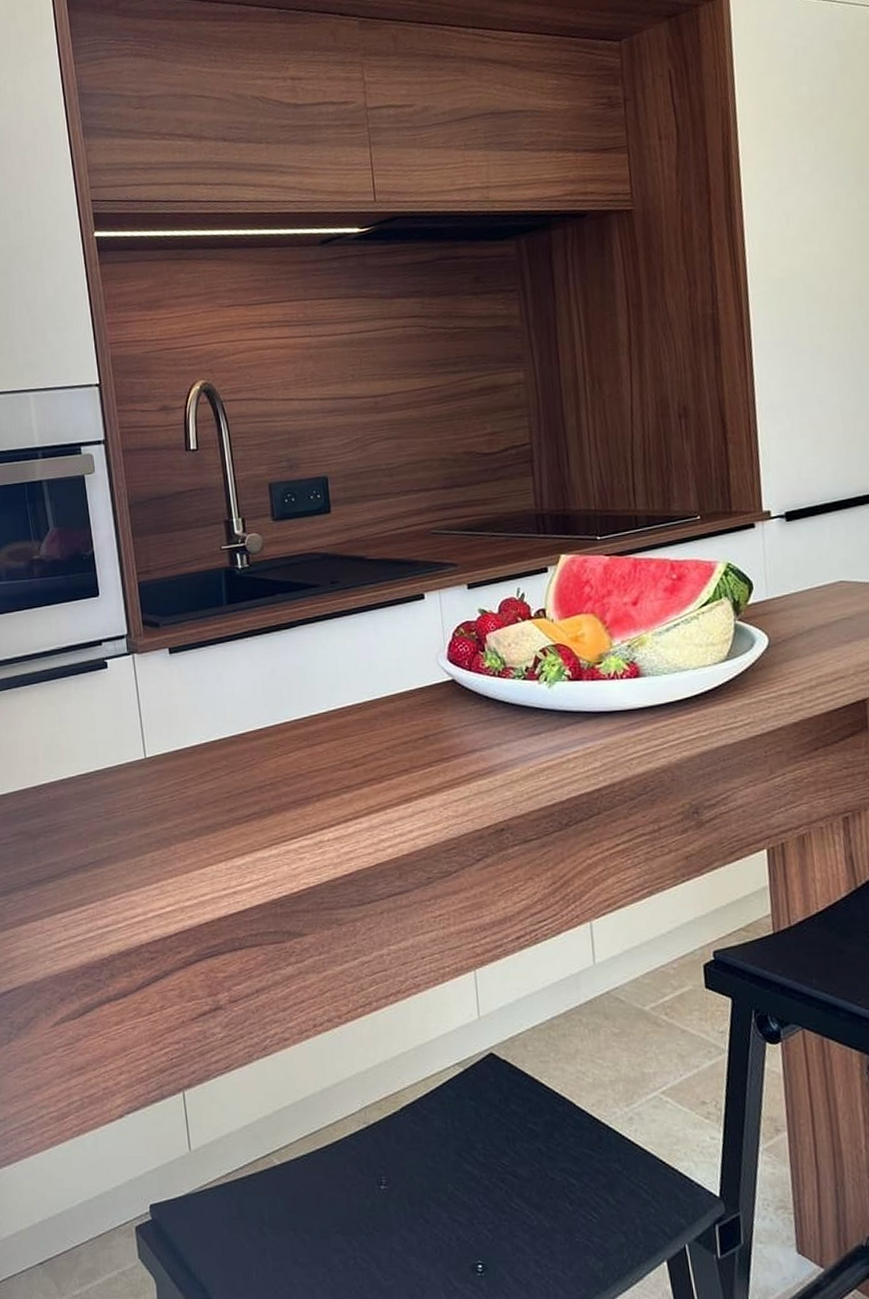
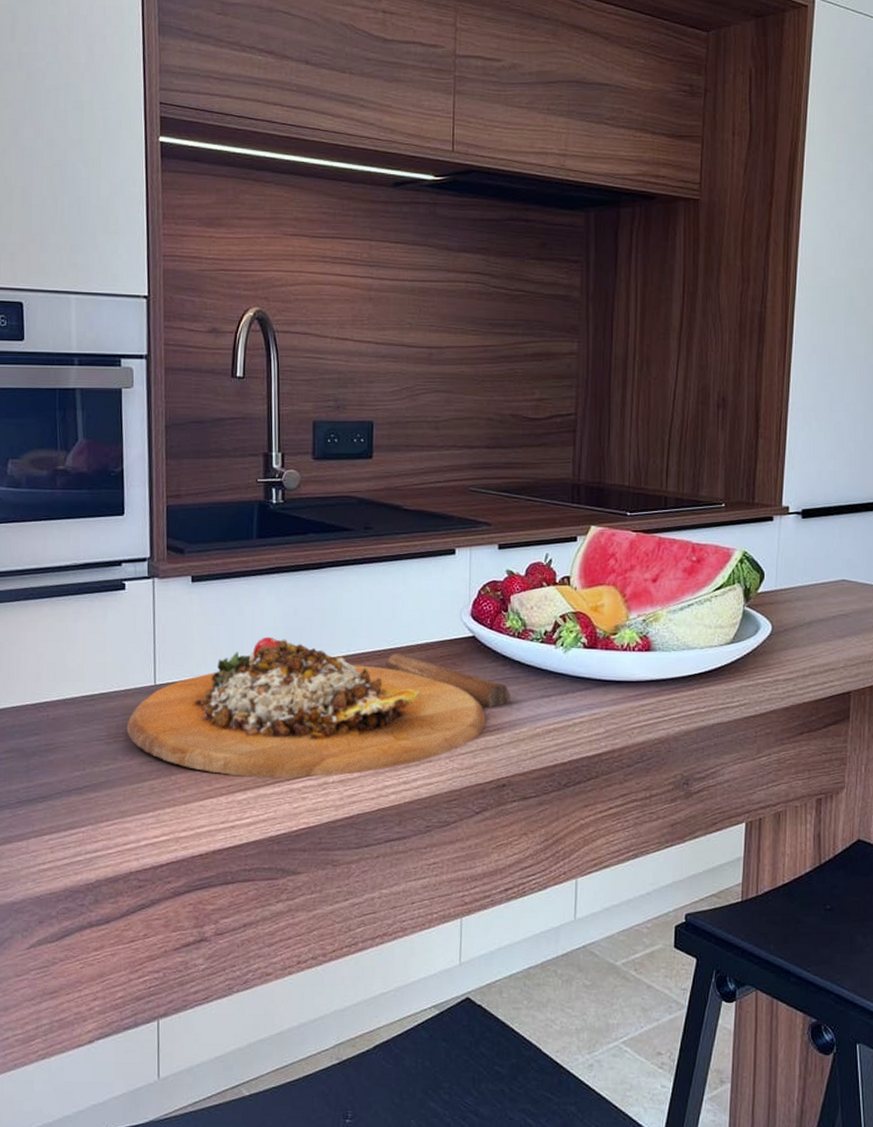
cutting board: none [122,700,499,842] -> present [126,636,510,779]

